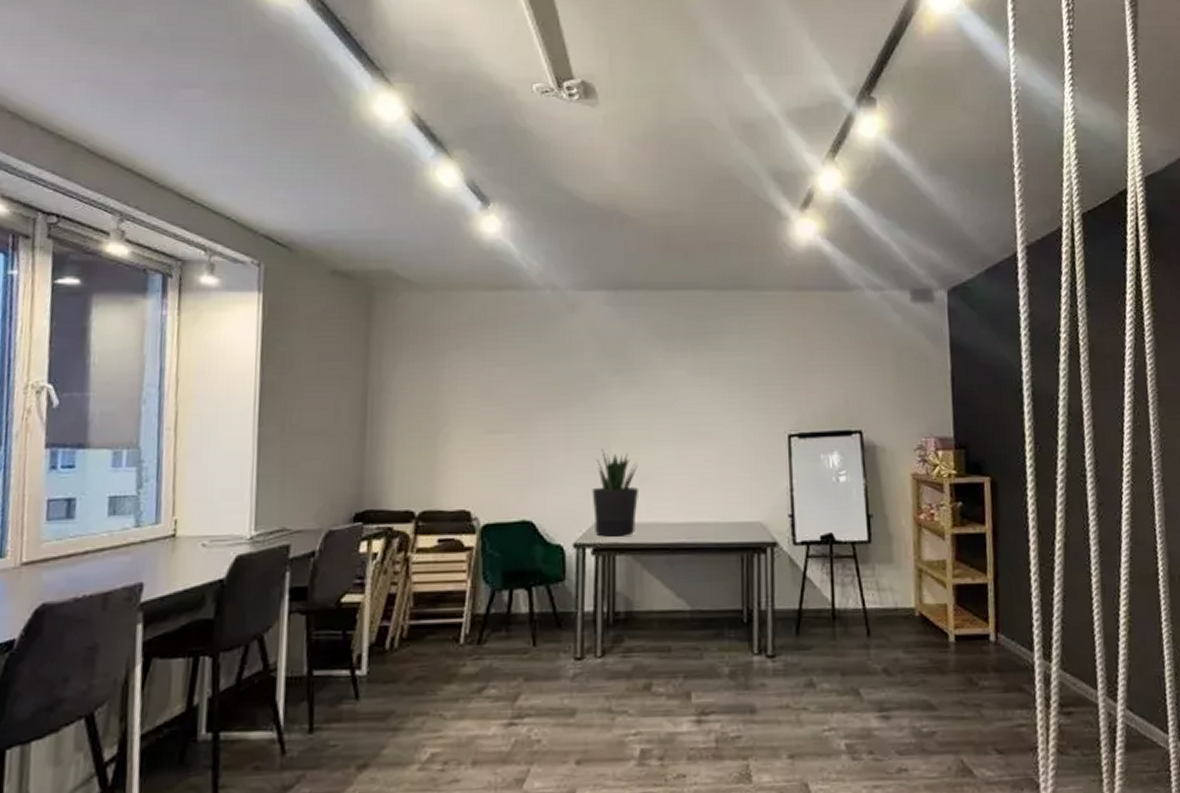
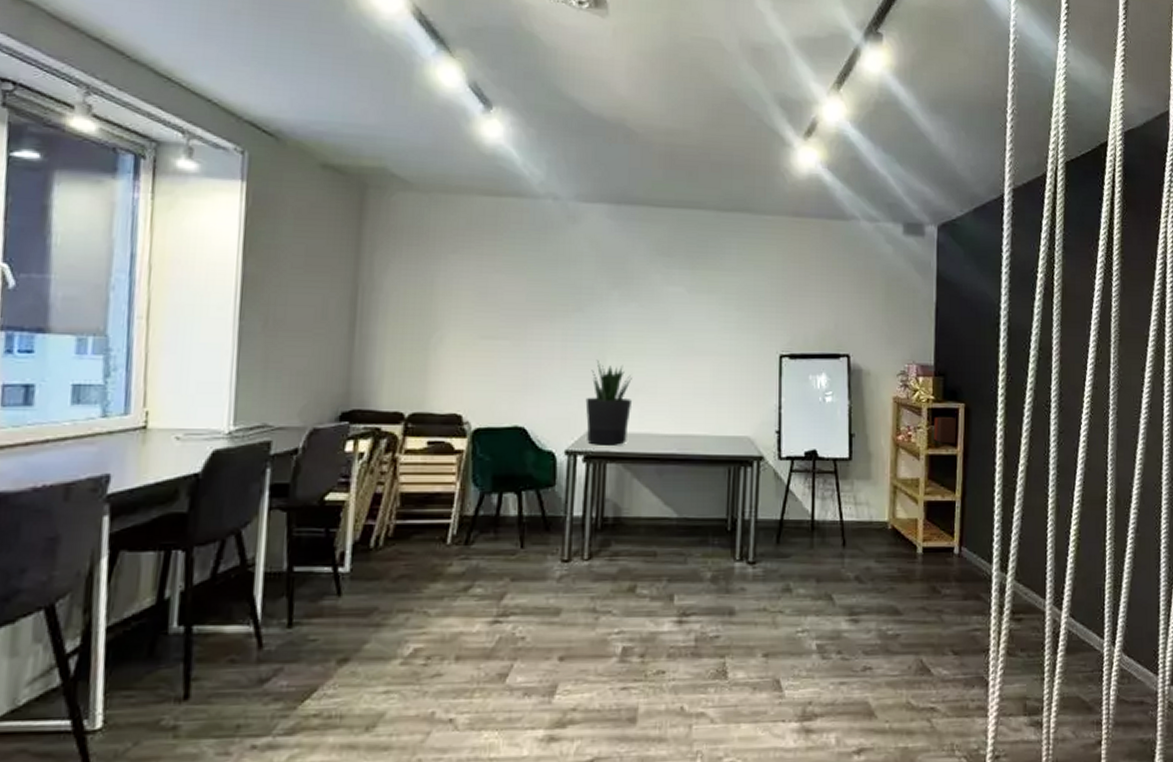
books: none [956,491,984,522] -> present [931,416,957,444]

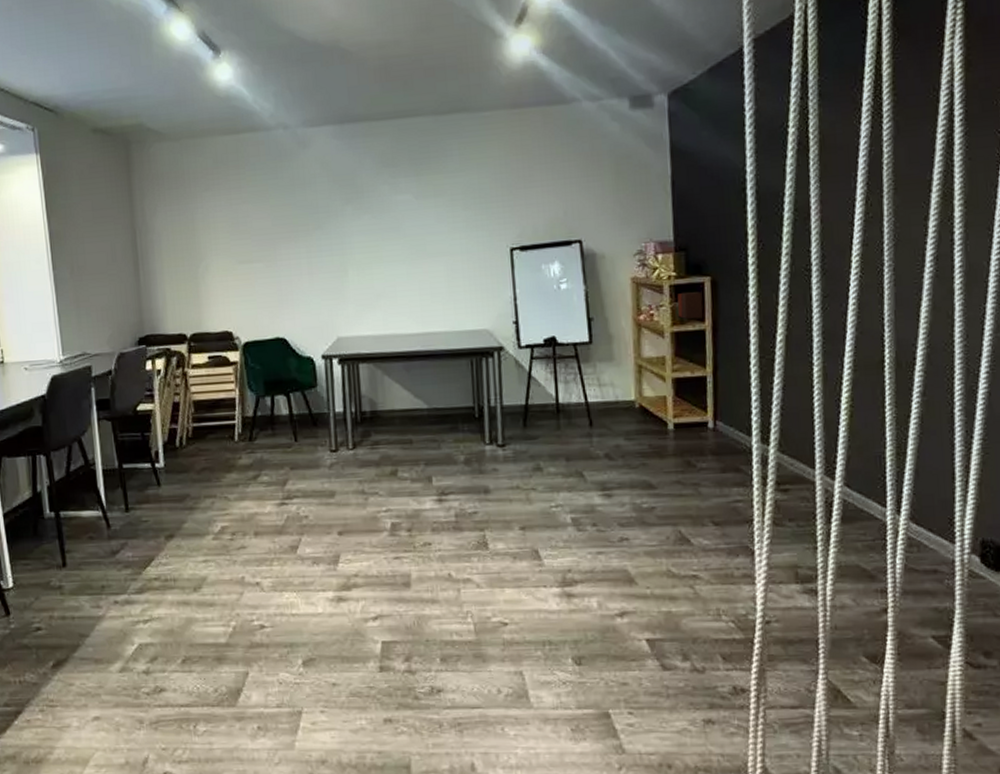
planter: present [585,359,633,445] -> none [334,271,376,349]

